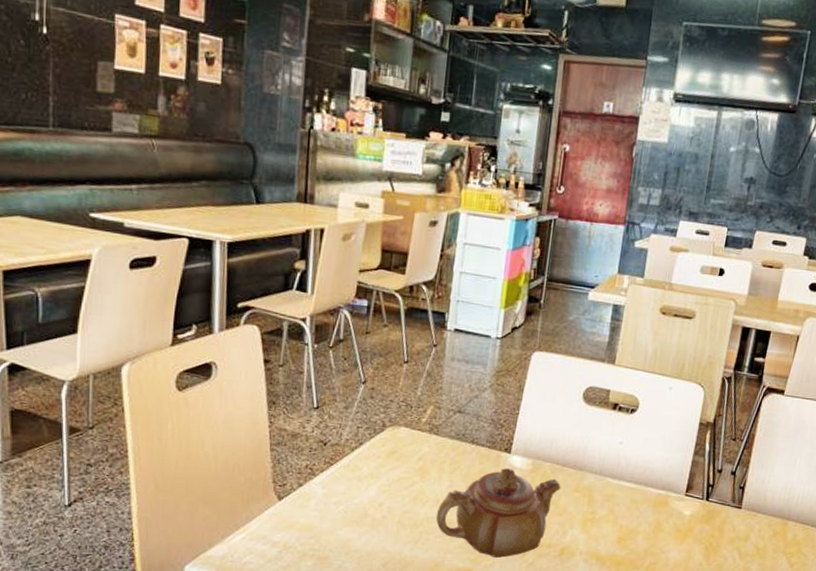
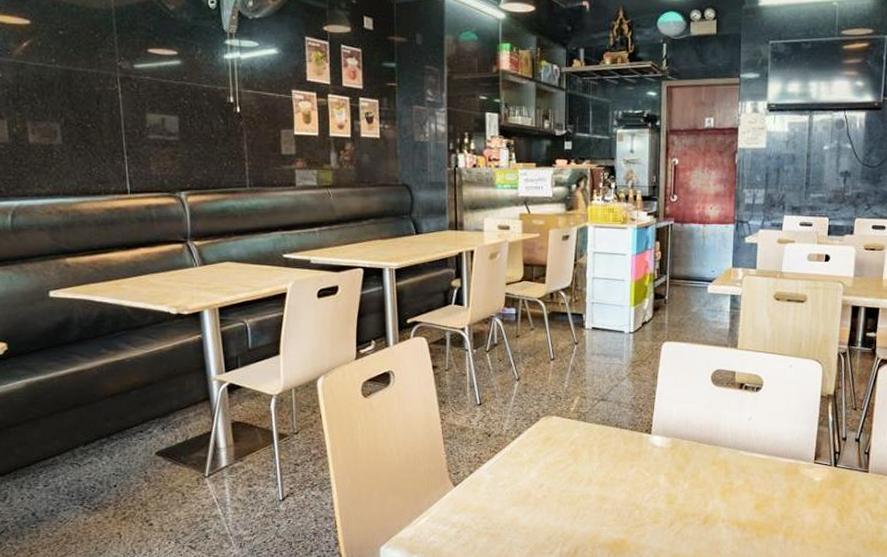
teapot: present [436,467,561,558] -> none [590,446,699,528]

